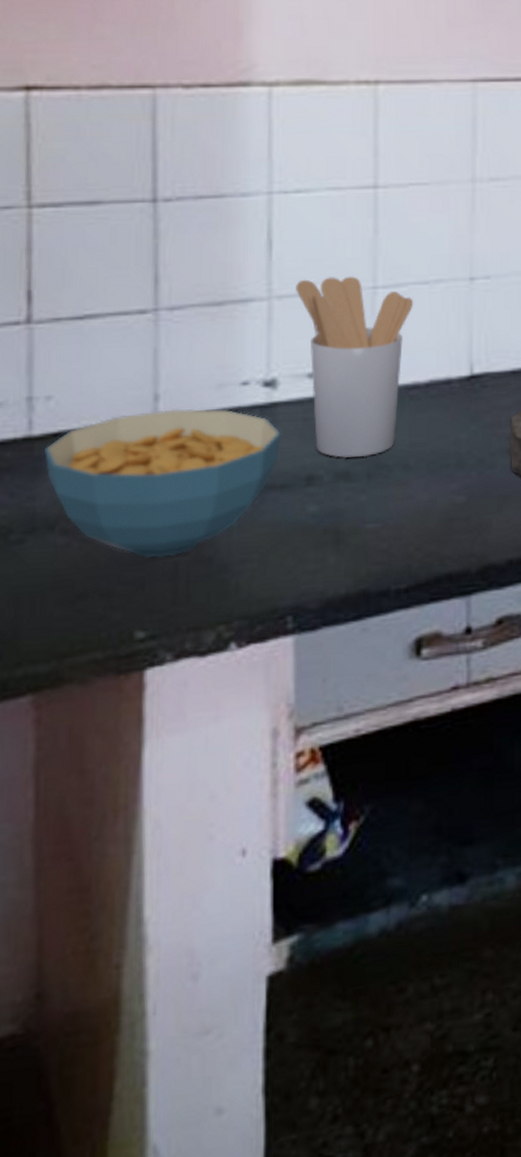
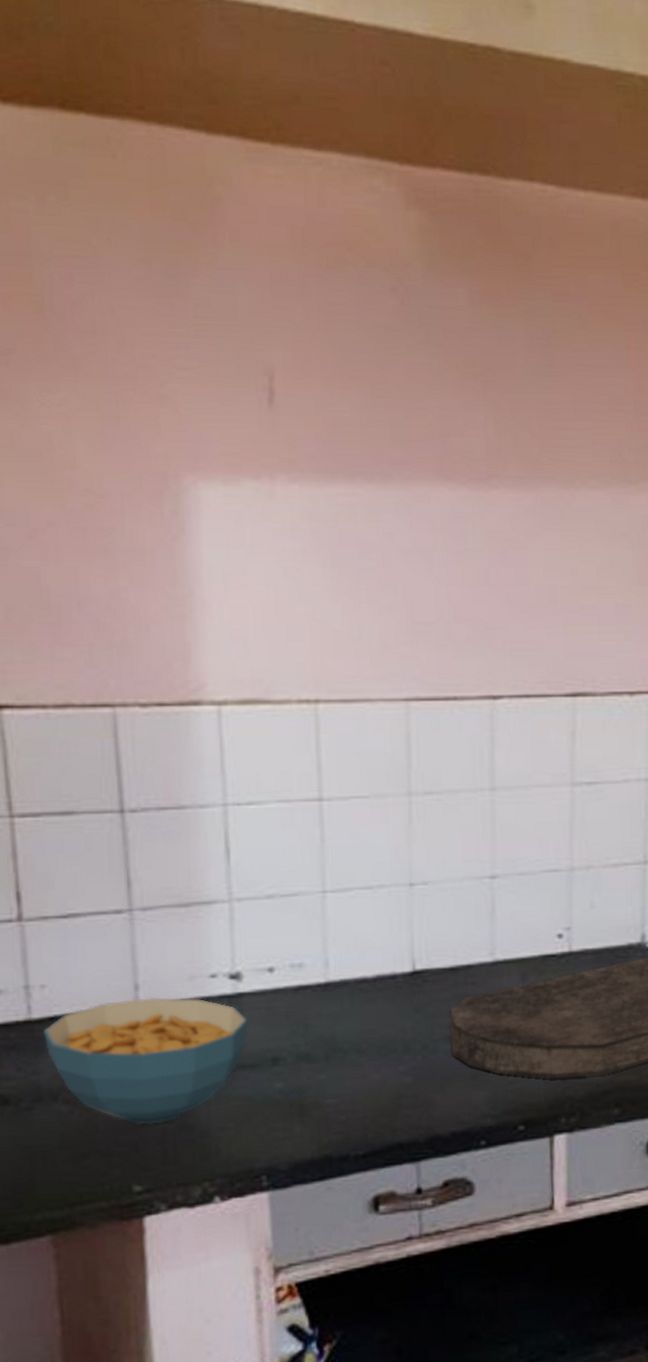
utensil holder: present [294,276,414,459] -> none [252,881,360,1043]

